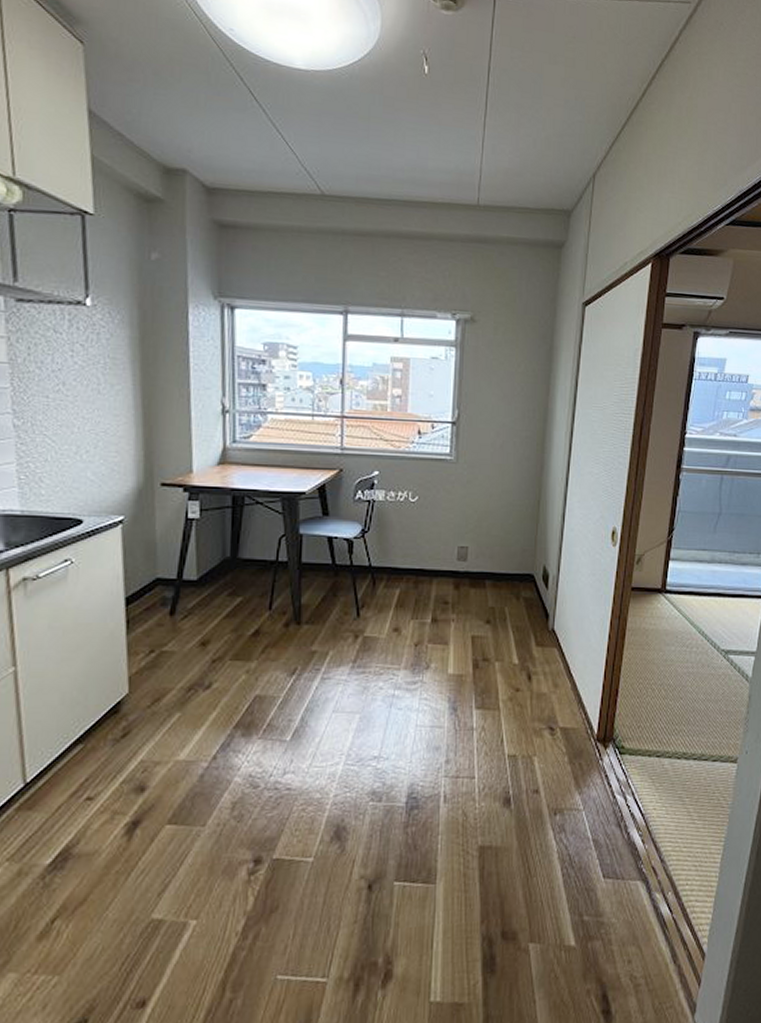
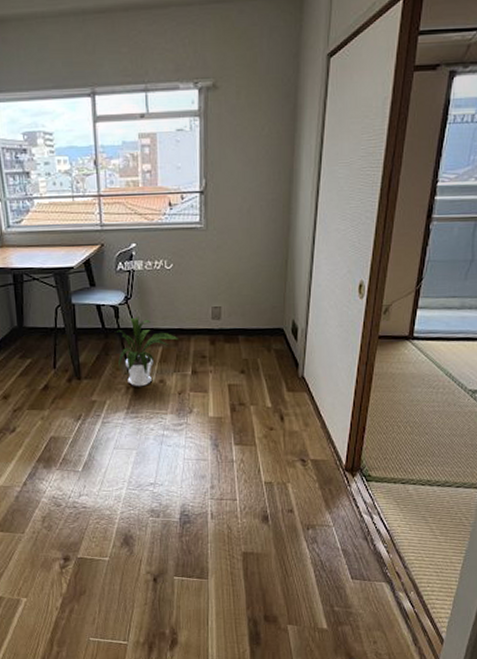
house plant: none [346,553,420,636] -> present [114,317,180,387]

